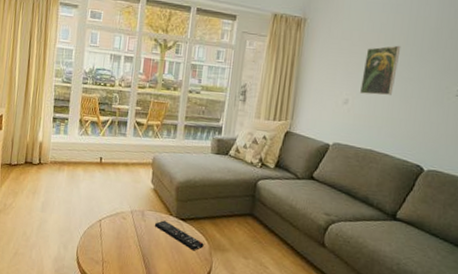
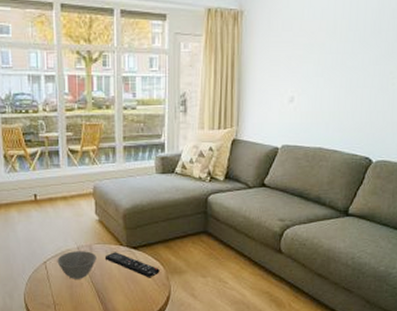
bowl: none [111,214,147,242] -> present [57,251,97,279]
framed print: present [360,45,401,96] -> none [305,31,344,89]

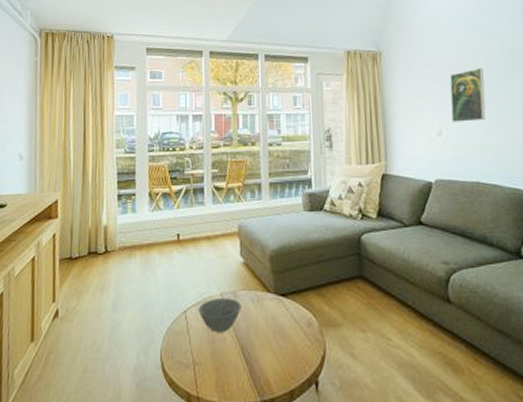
remote control: present [104,252,160,278] -> none [250,300,312,332]
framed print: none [305,31,344,89] -> present [449,67,486,122]

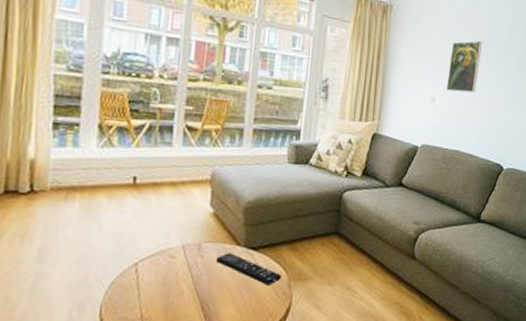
bowl: present [198,298,241,332] -> none [152,250,206,286]
remote control: none [250,300,312,332] -> present [215,253,281,286]

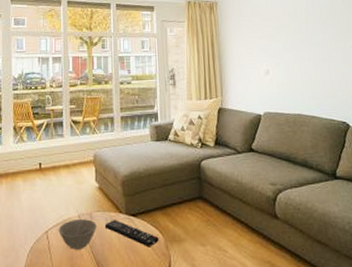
bowl: none [152,250,206,286] -> present [58,219,97,250]
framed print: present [447,40,483,93] -> none [275,15,306,63]

